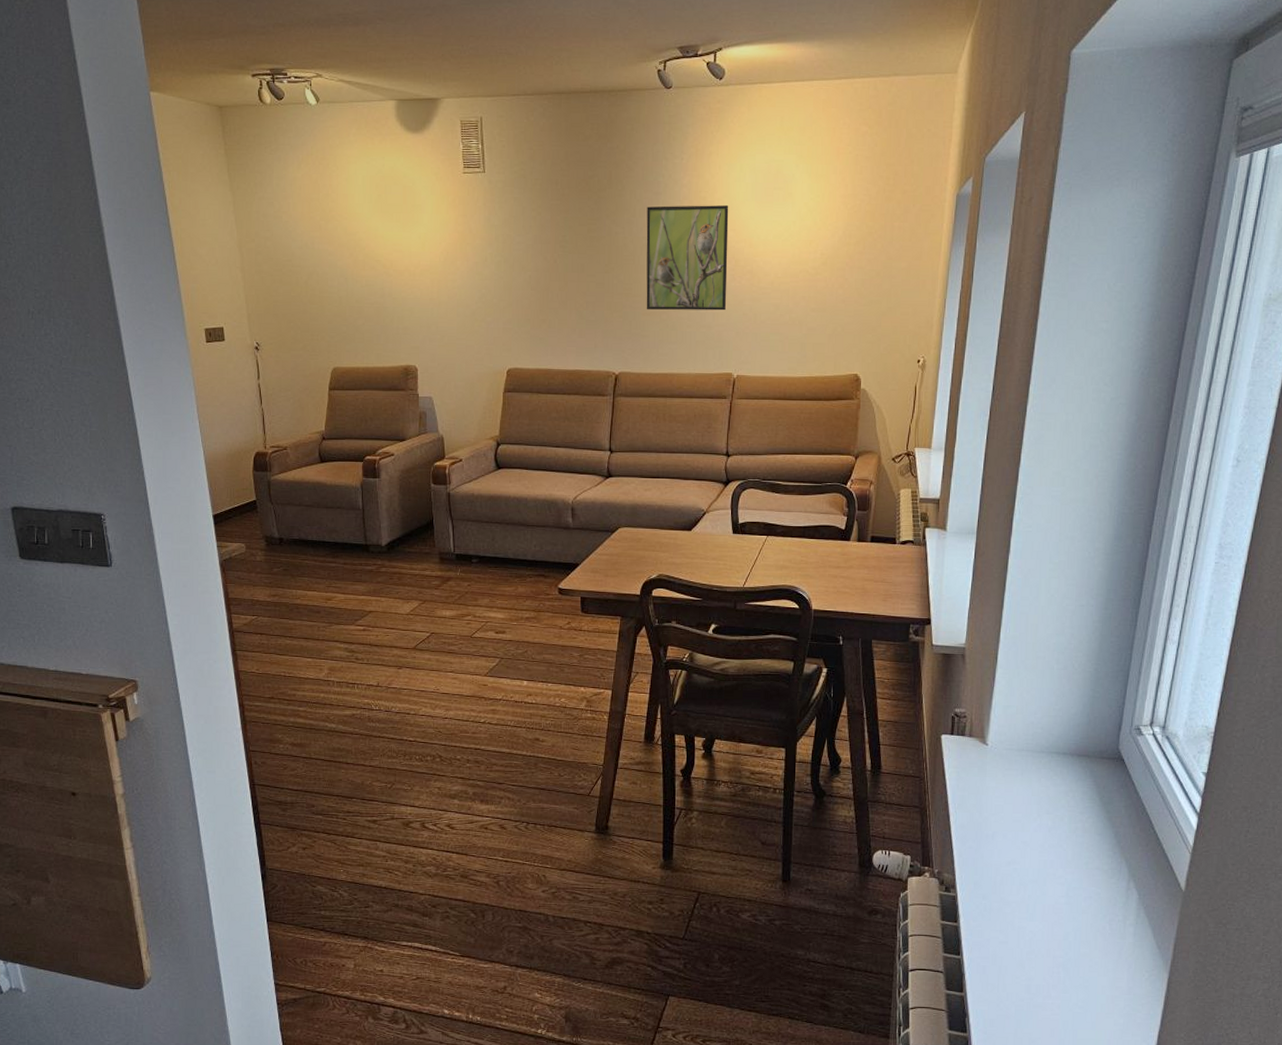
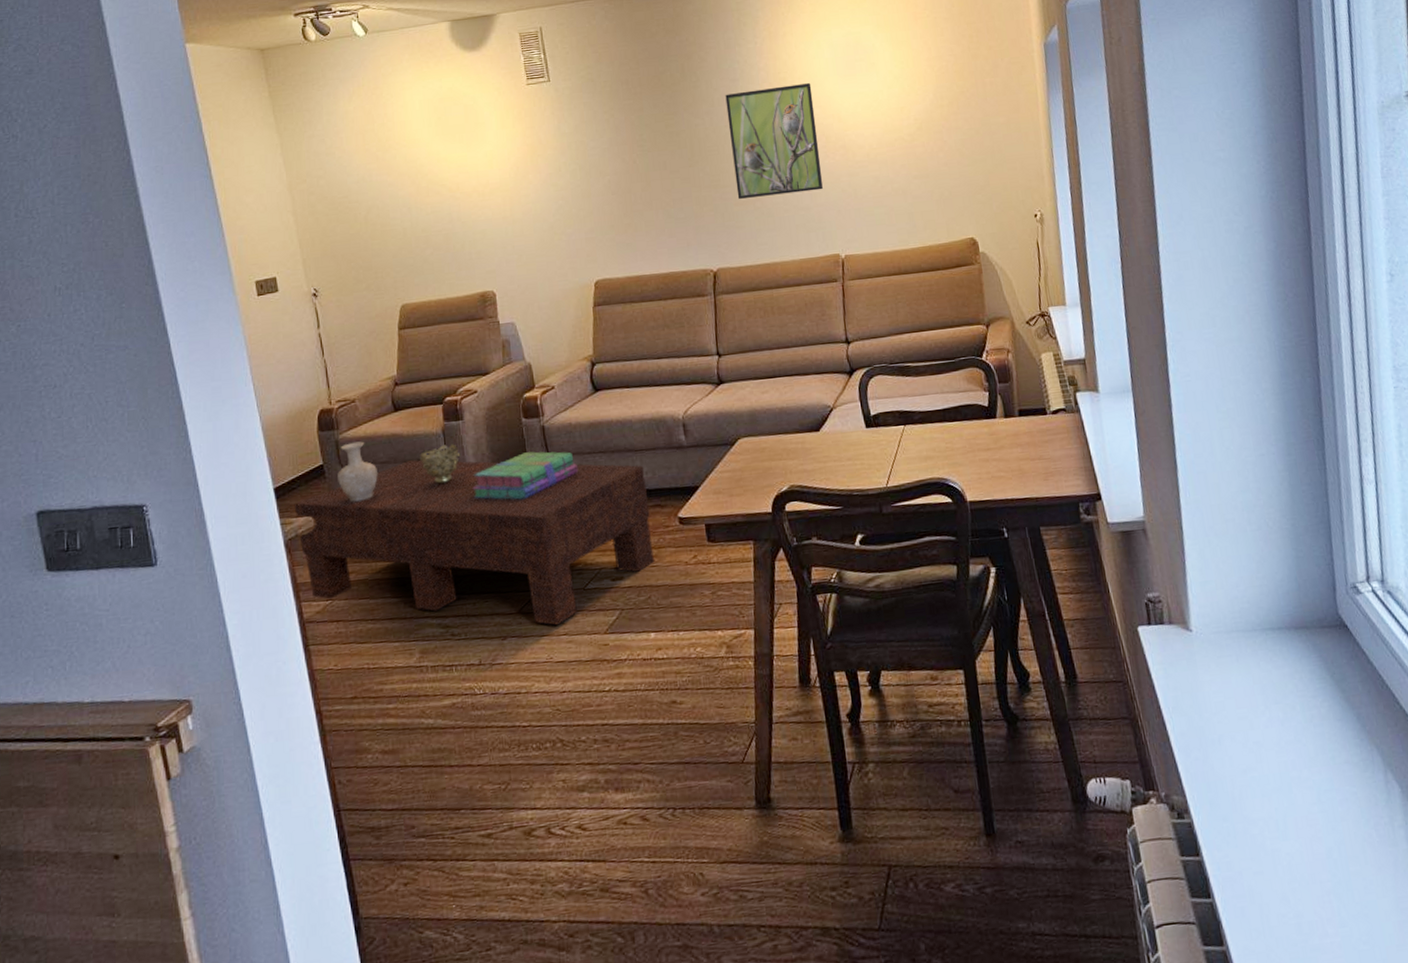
coffee table: none [229,507,534,663] -> present [294,460,654,626]
vase: none [268,484,302,536] -> present [338,441,378,502]
decorative bowl: none [340,498,375,532] -> present [420,444,461,485]
stack of books: none [383,514,475,554] -> present [472,451,578,500]

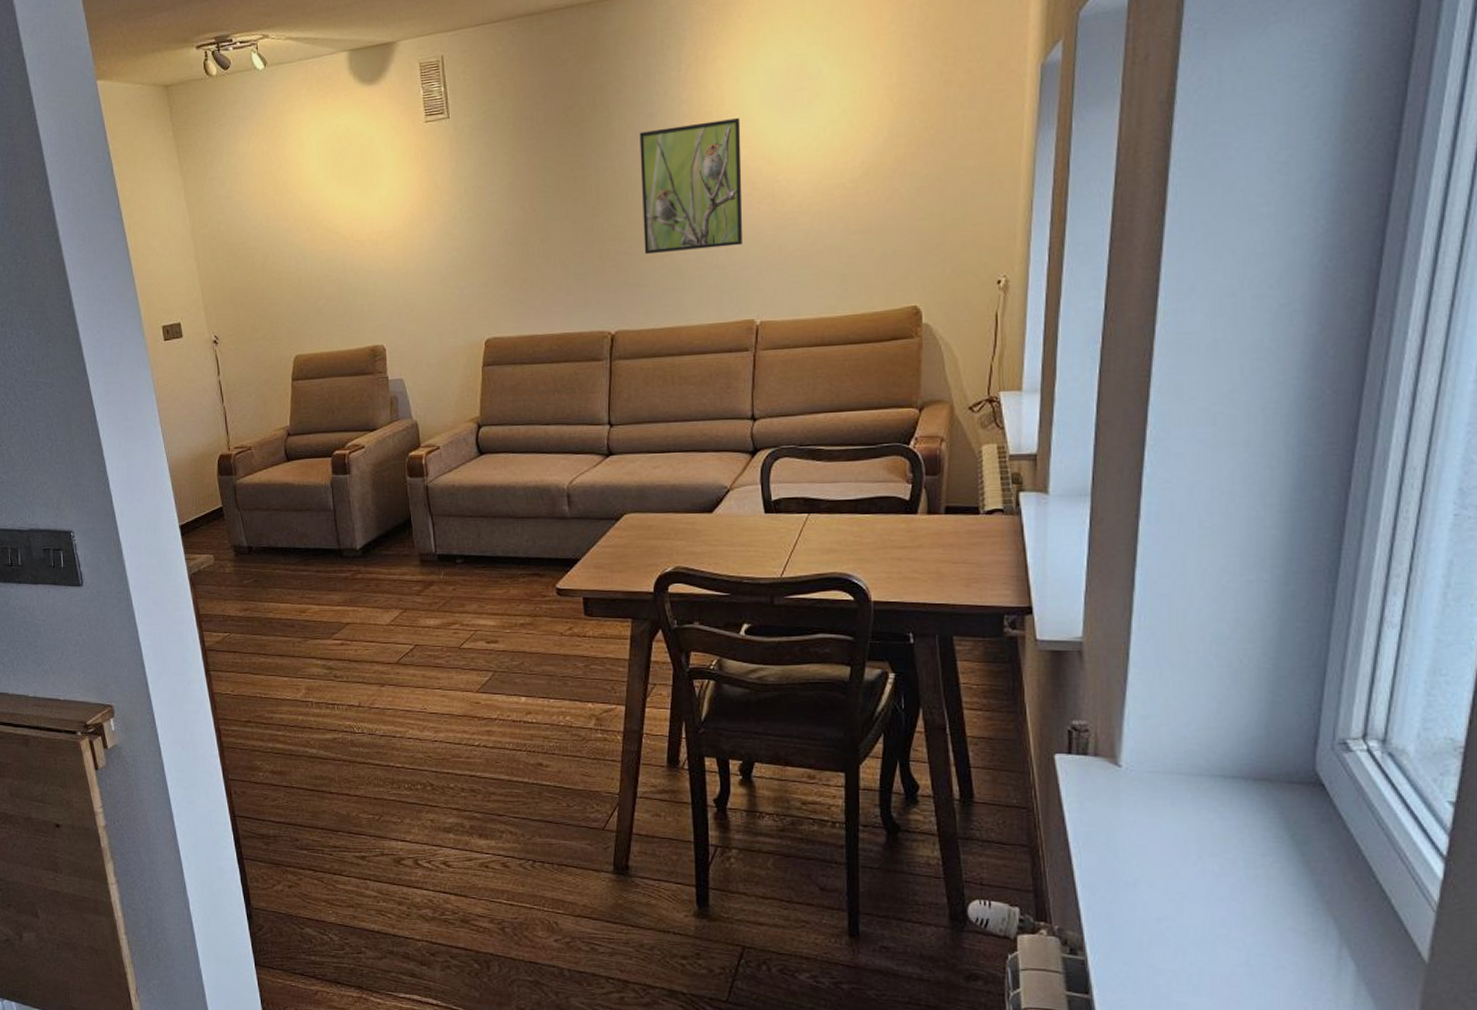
coffee table: present [294,460,654,626] -> none [197,510,529,679]
vase: present [338,441,378,502] -> none [235,488,271,545]
decorative bowl: present [420,444,461,485] -> none [309,497,347,536]
stack of books: present [472,451,578,500] -> none [357,510,459,556]

